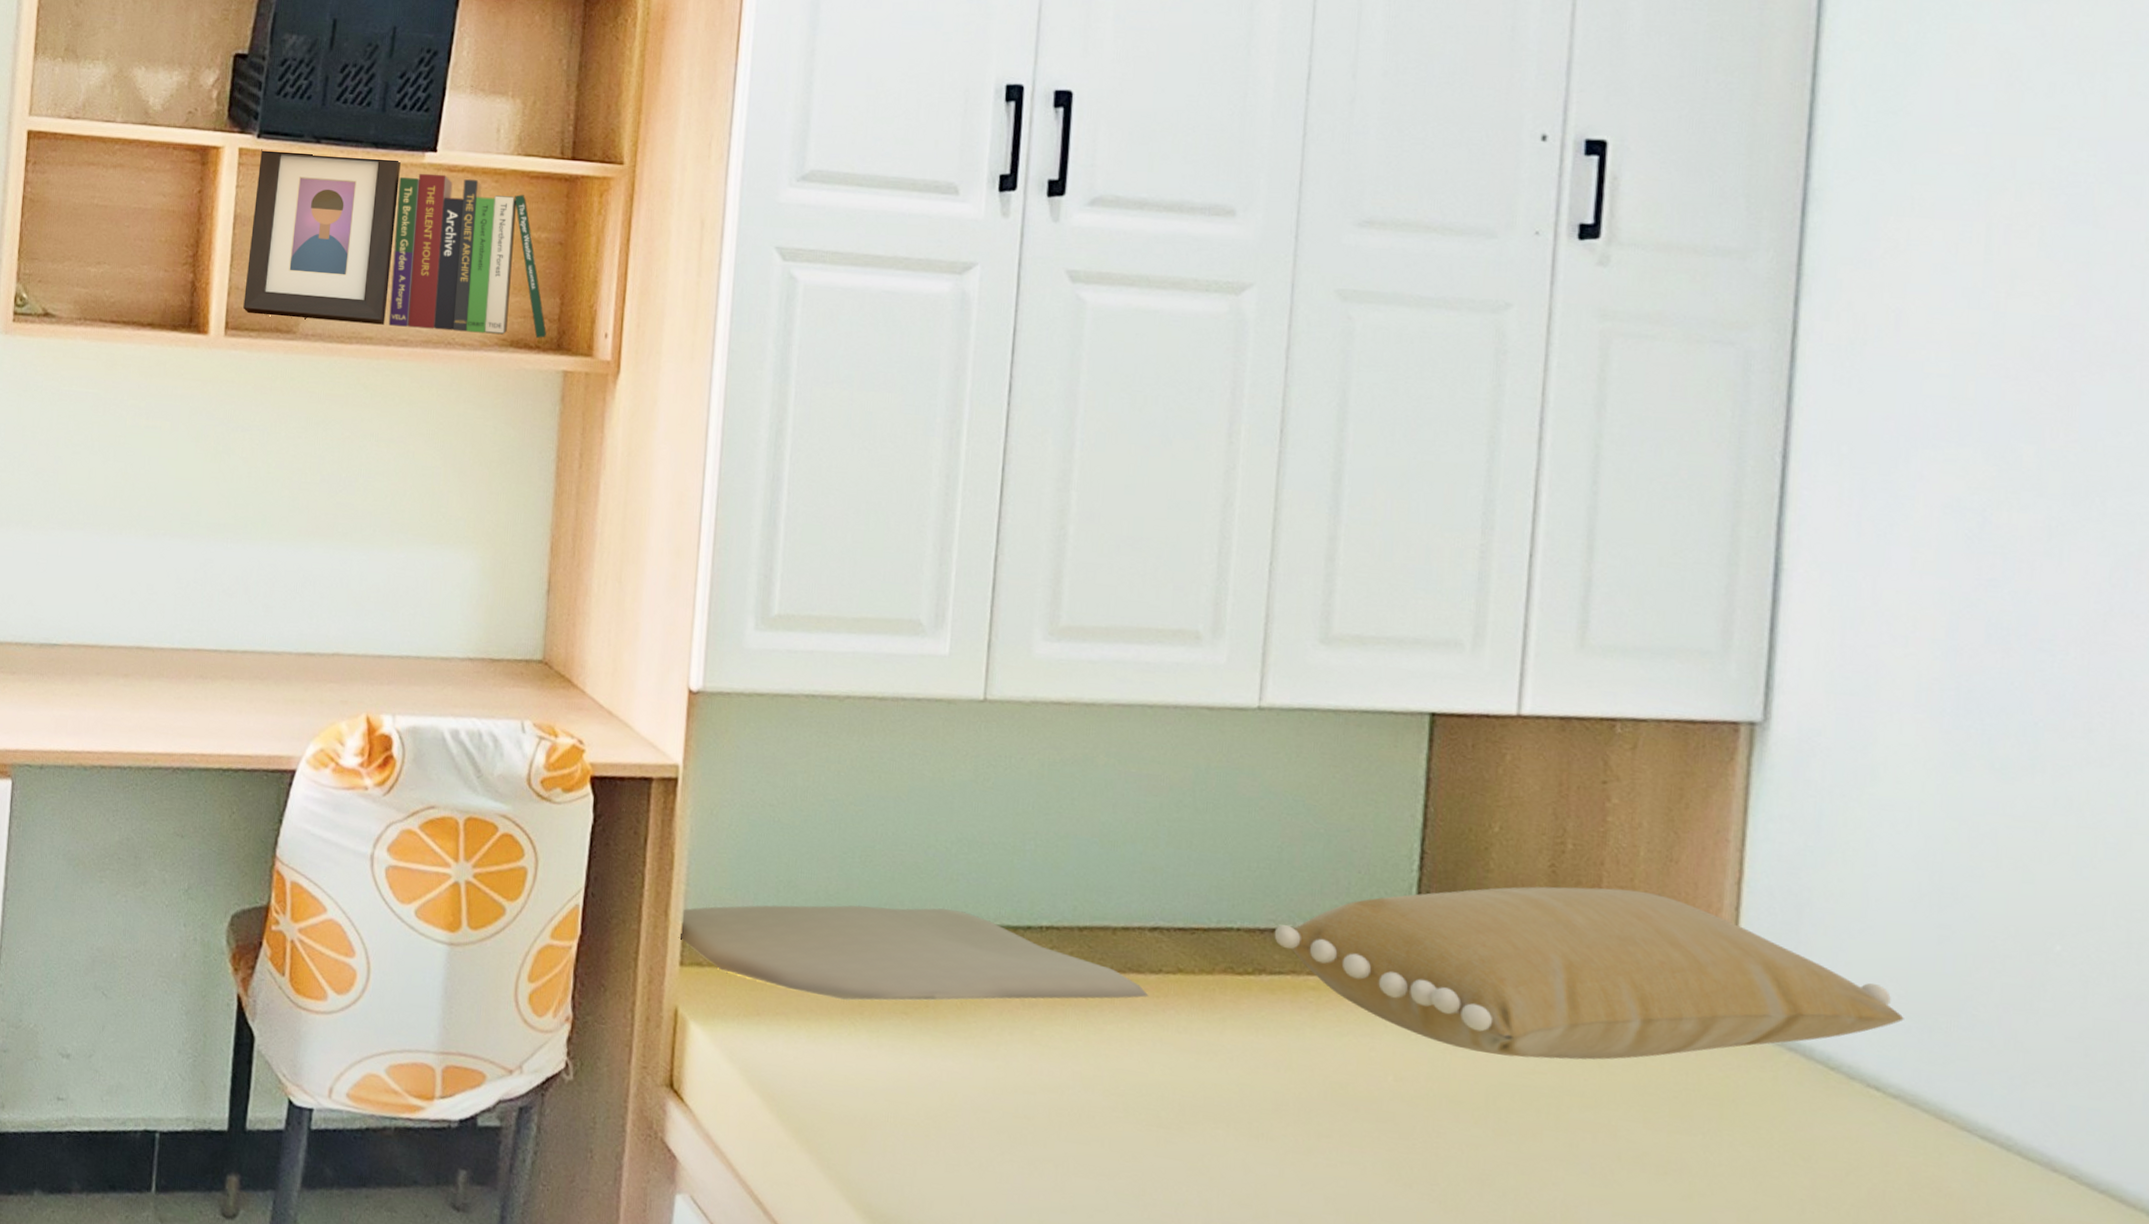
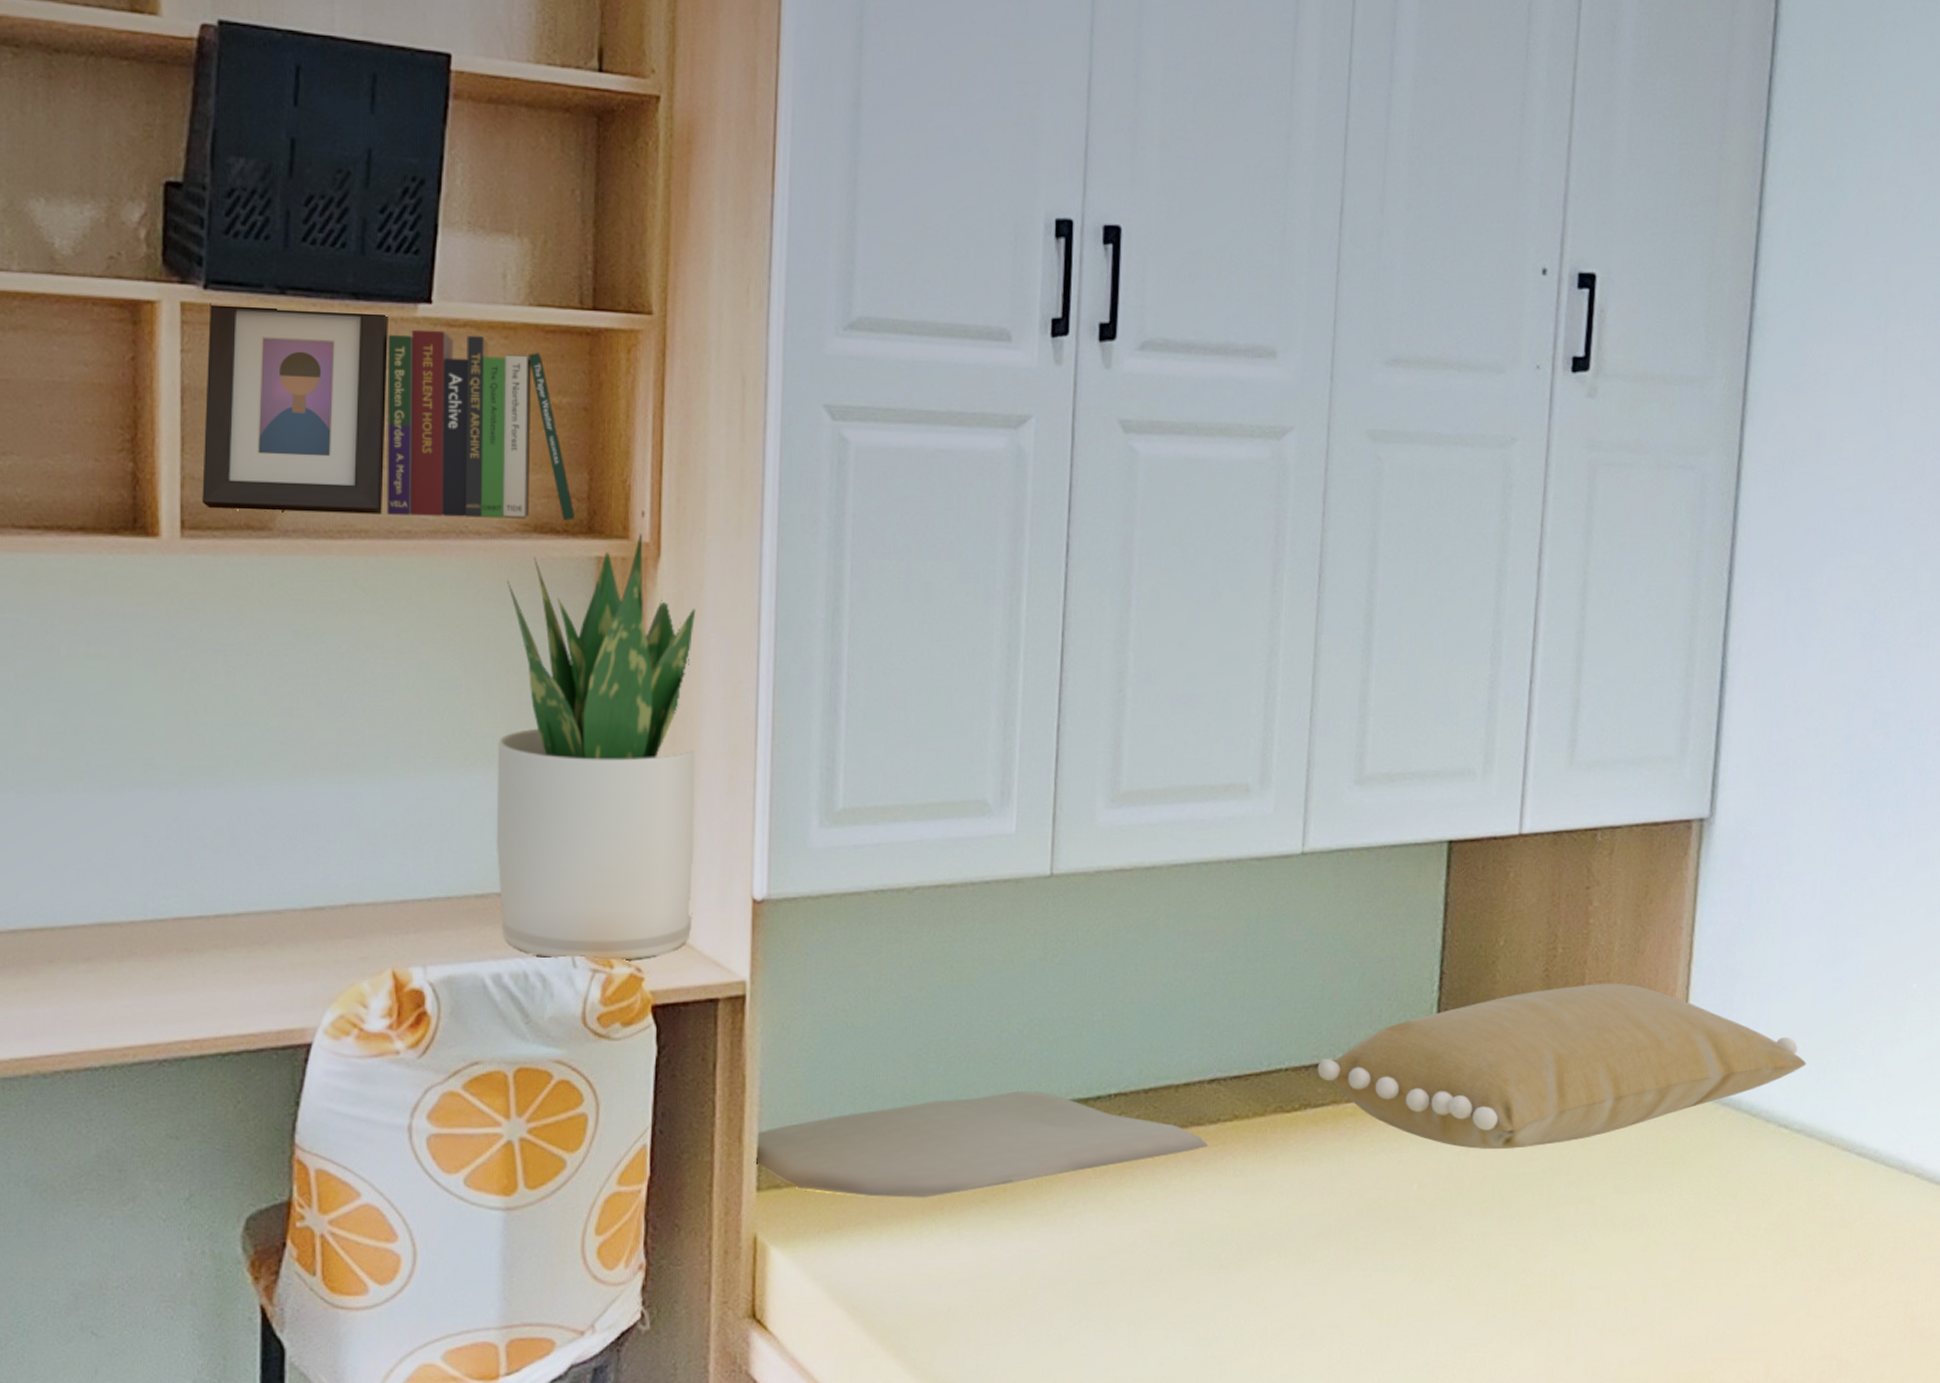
planter: none [461,353,650,733] -> present [496,534,697,962]

